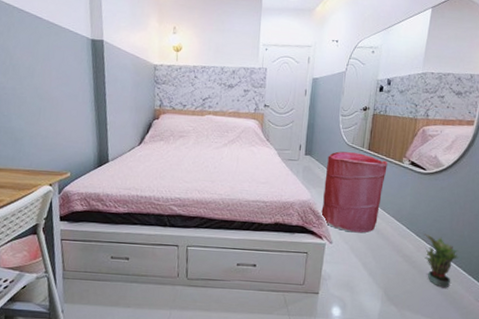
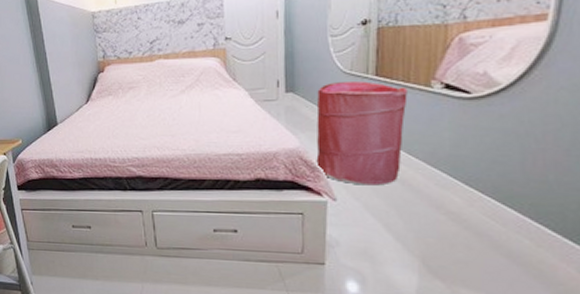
potted plant: present [424,233,460,288] -> none [477,181,543,256]

